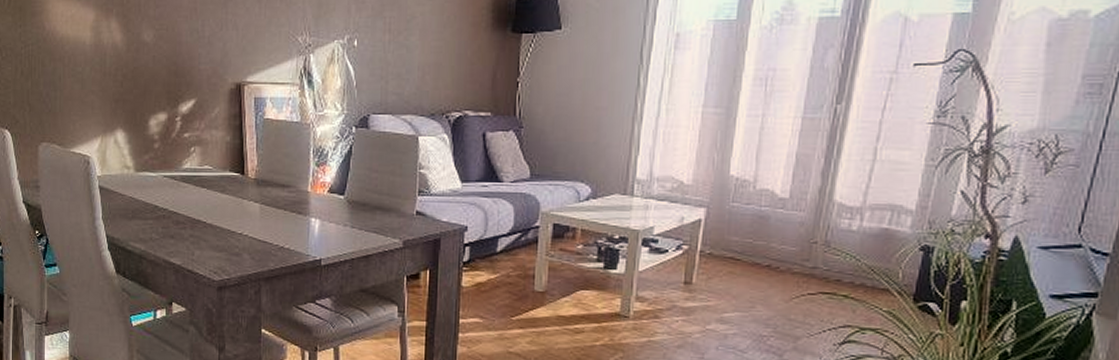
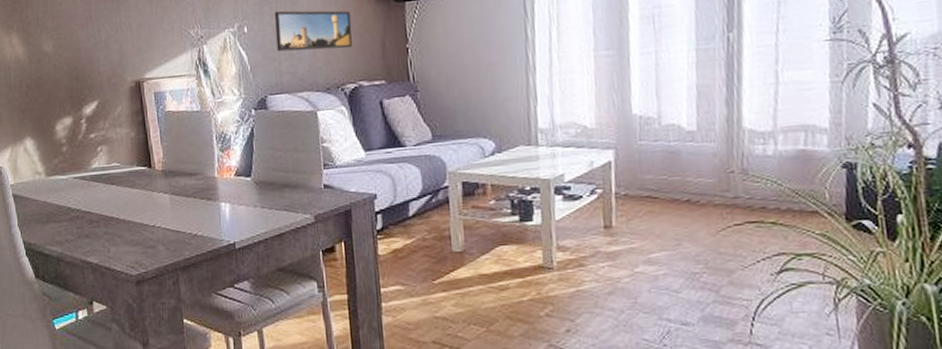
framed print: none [386,27,465,75] -> present [274,10,353,52]

